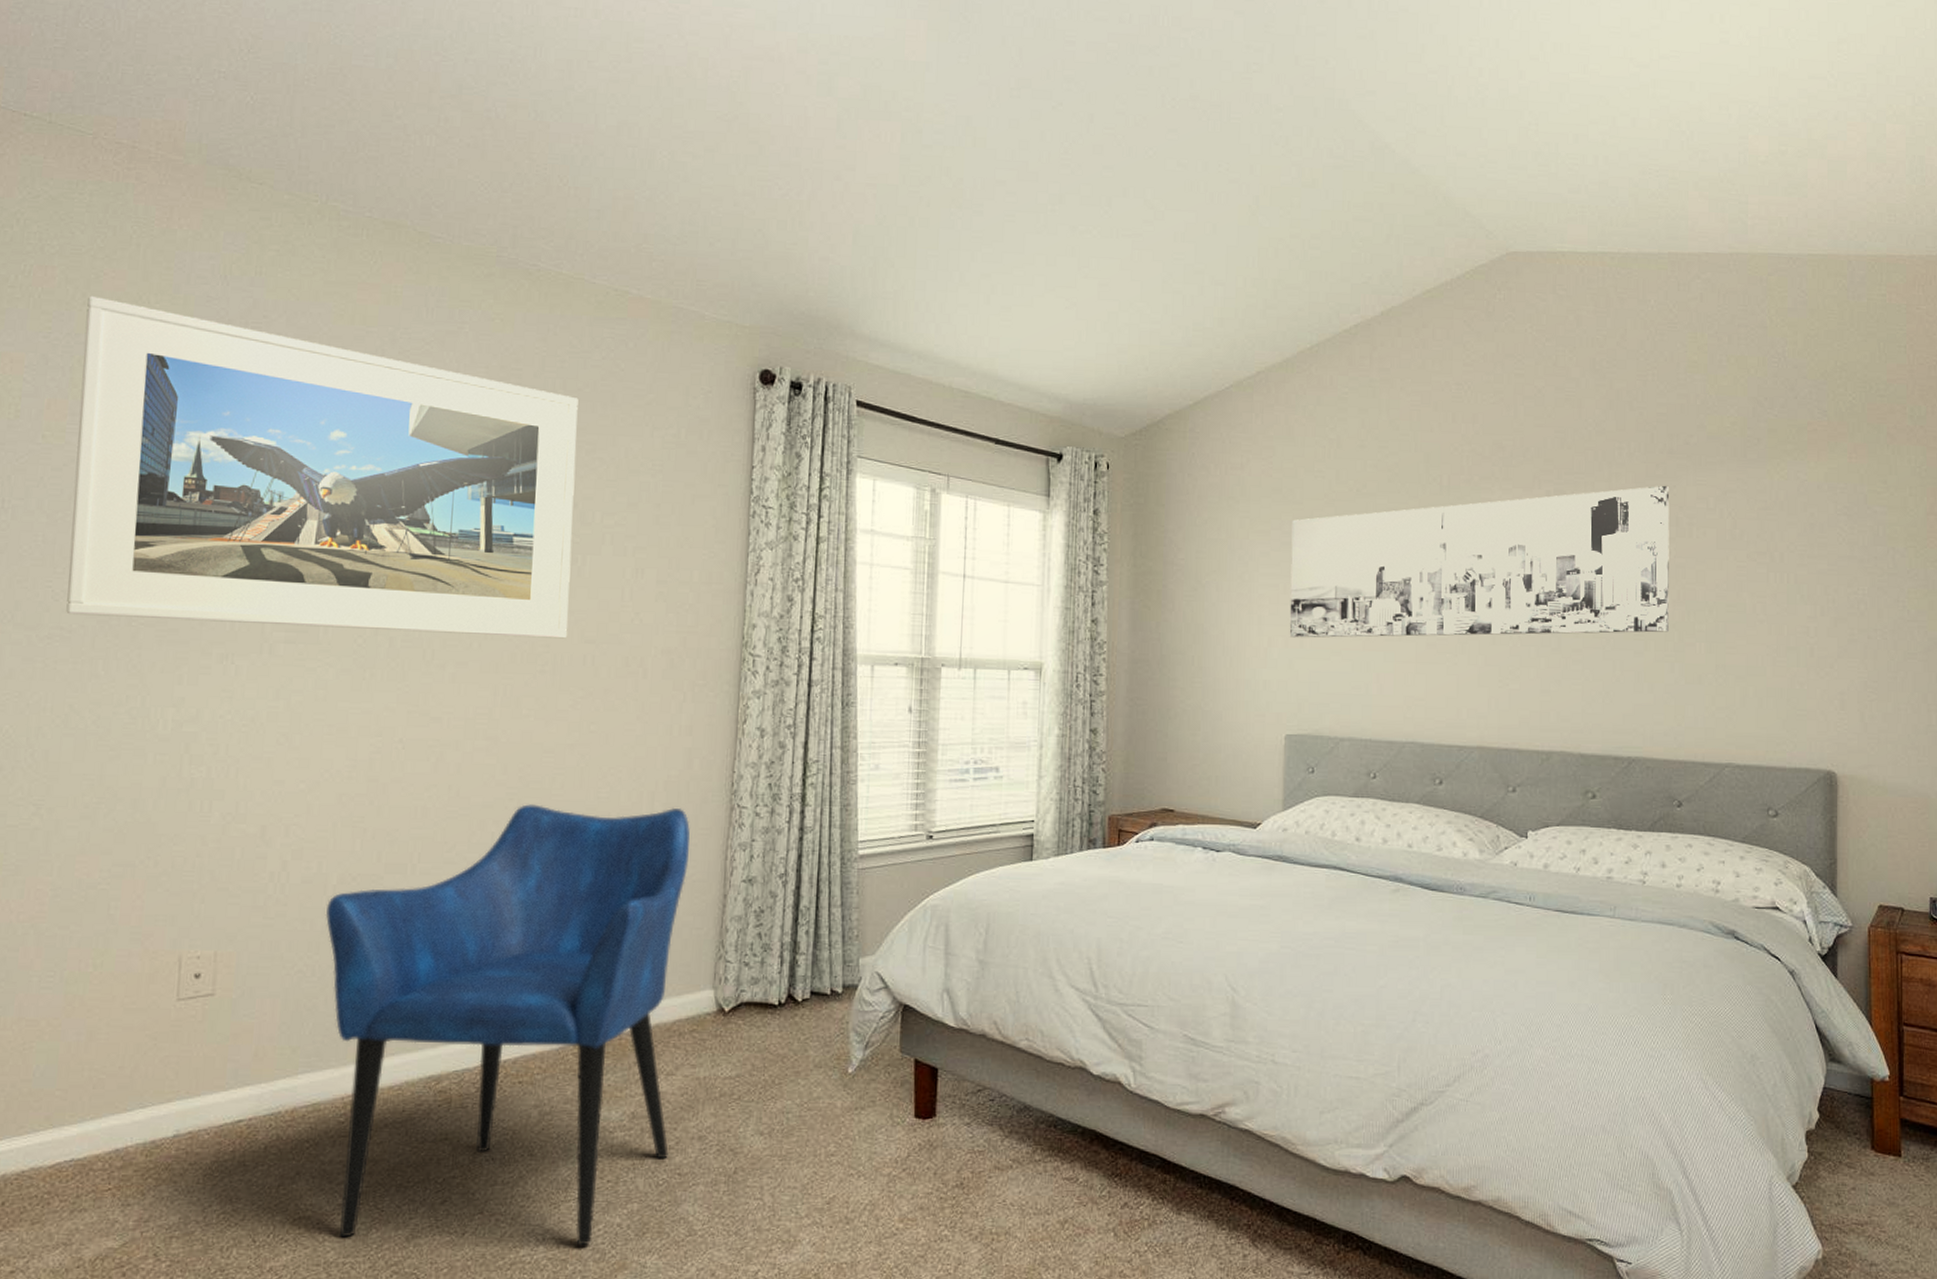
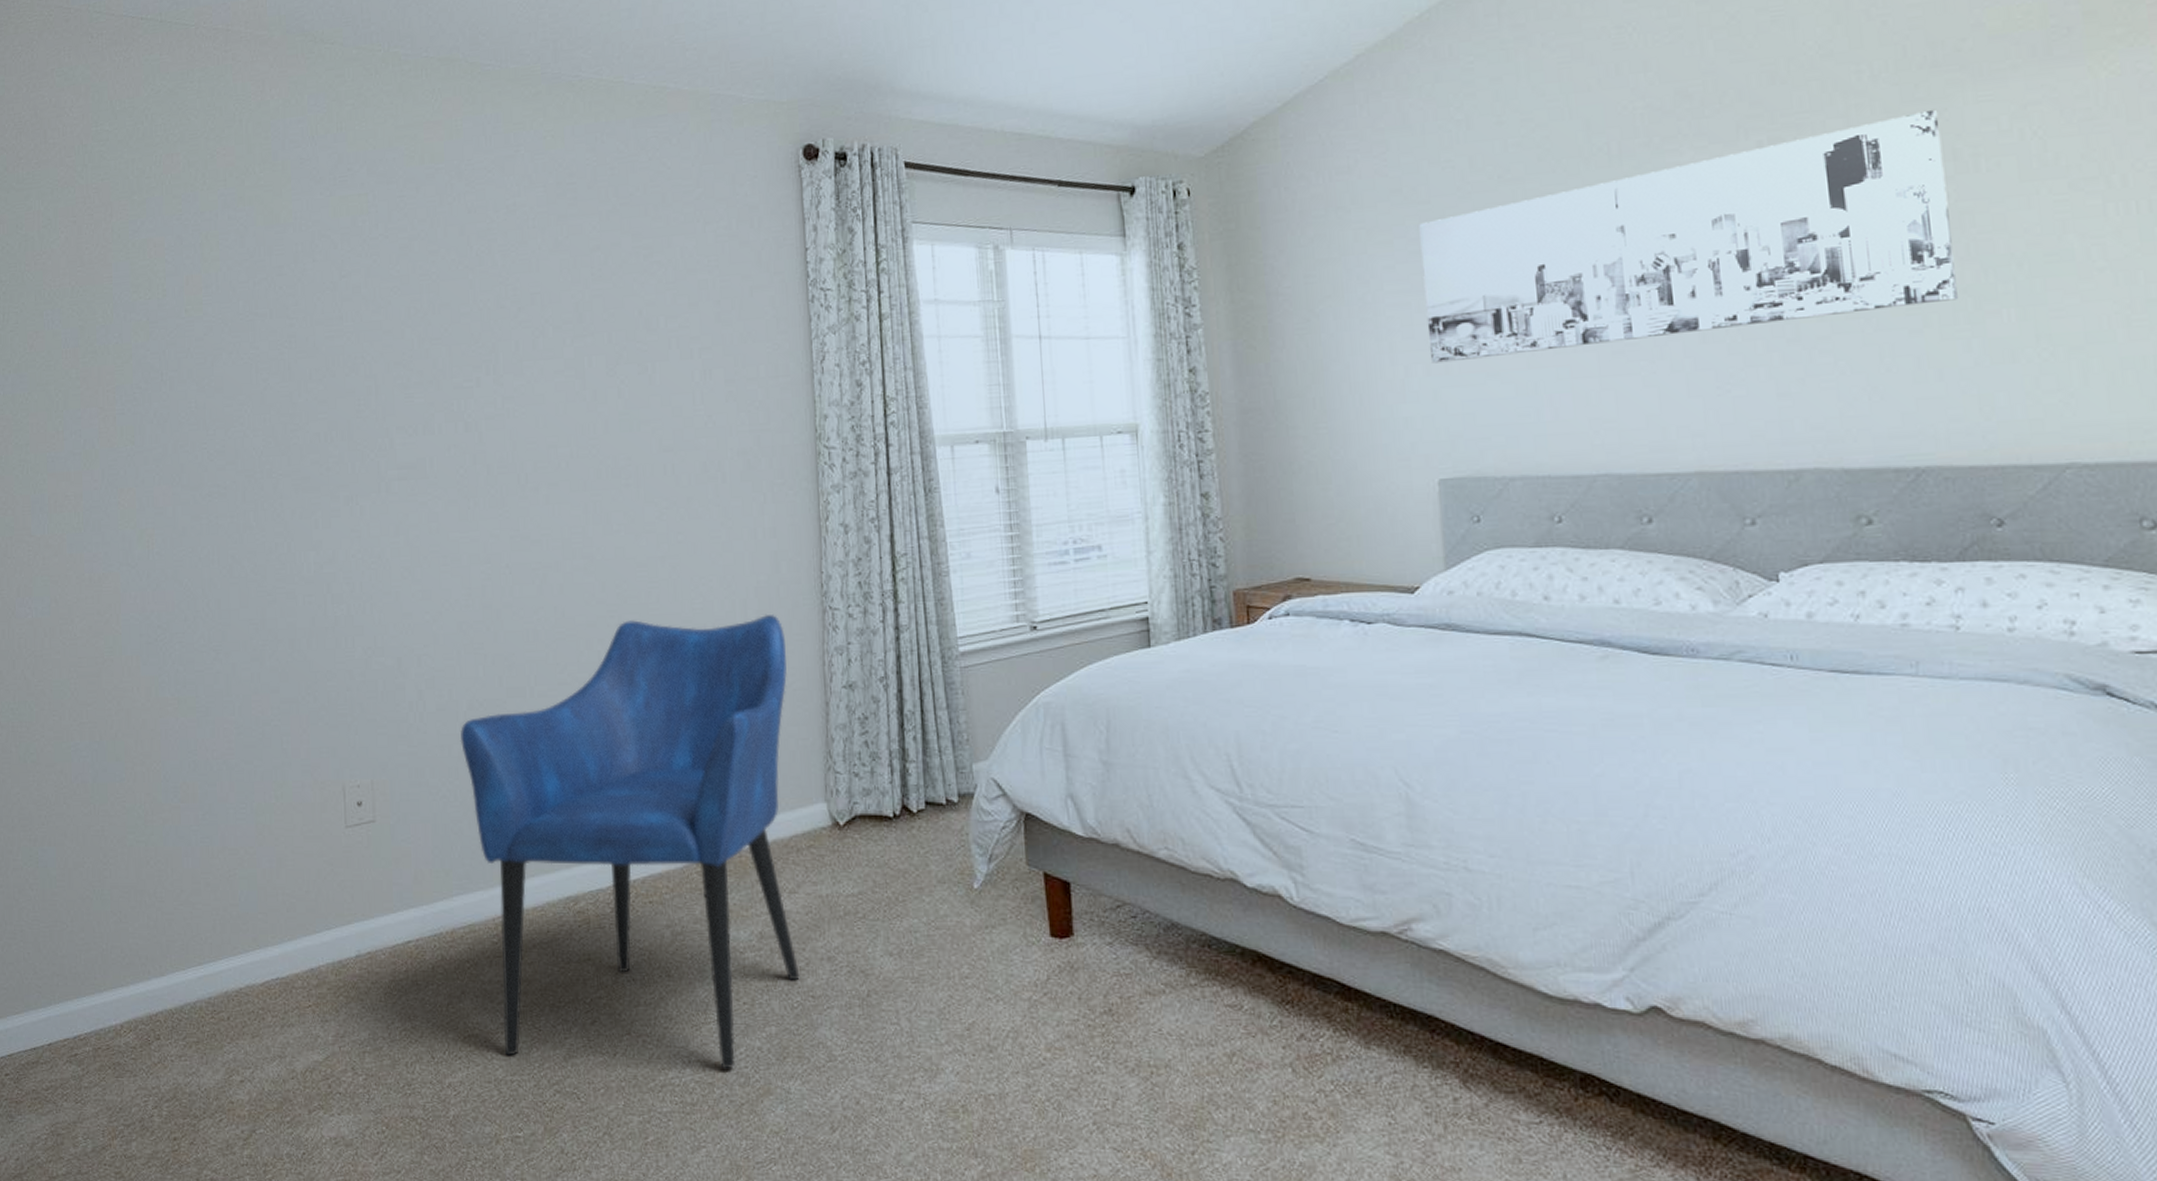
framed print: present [66,295,578,639] -> none [207,174,647,472]

